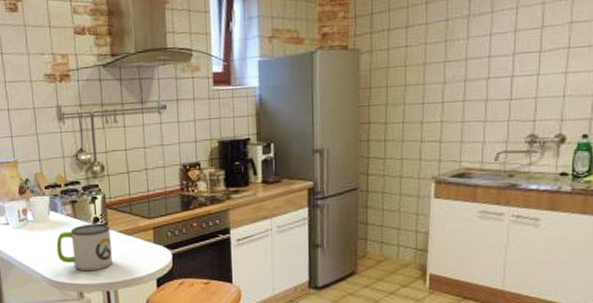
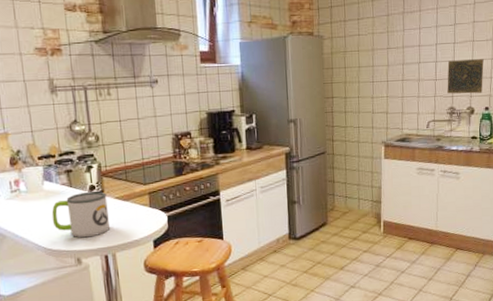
decorative tile: none [527,71,584,118] -> present [447,59,484,94]

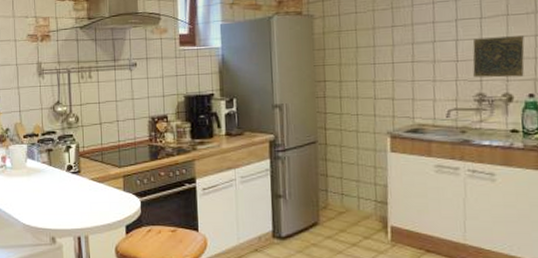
mug: present [51,191,111,238] -> none [32,171,85,217]

